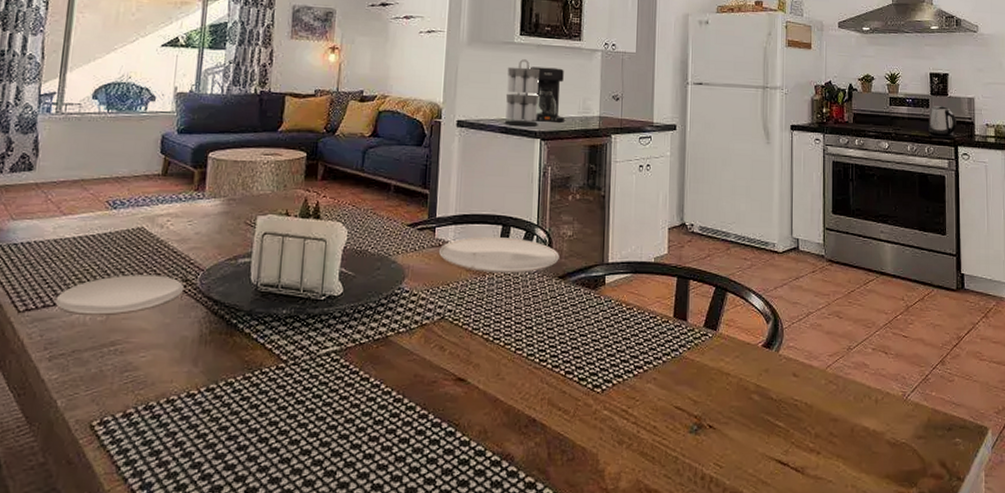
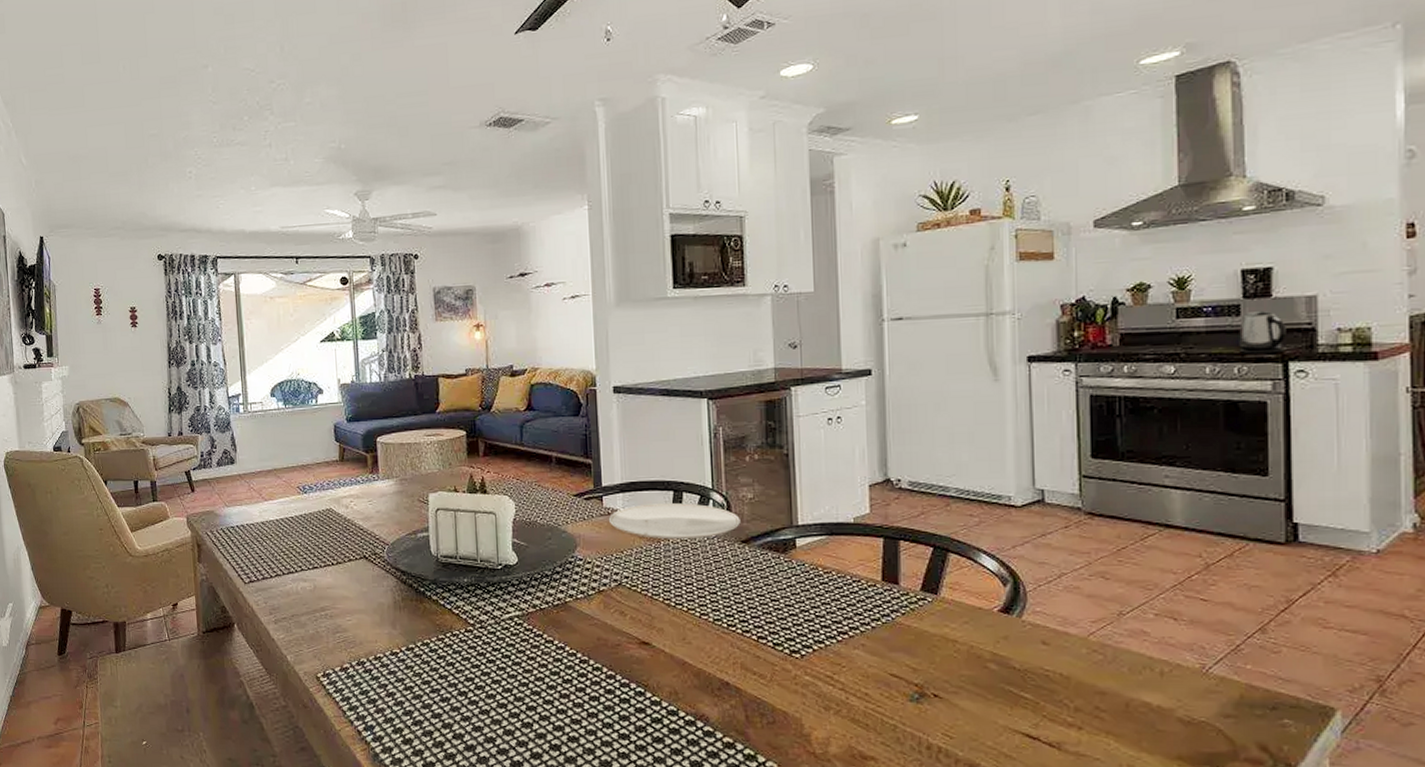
plate: present [55,274,185,316] -> none [271,550,375,586]
spice rack: present [504,59,540,127] -> none [662,314,703,387]
coffee maker: present [526,66,564,124] -> none [686,319,733,380]

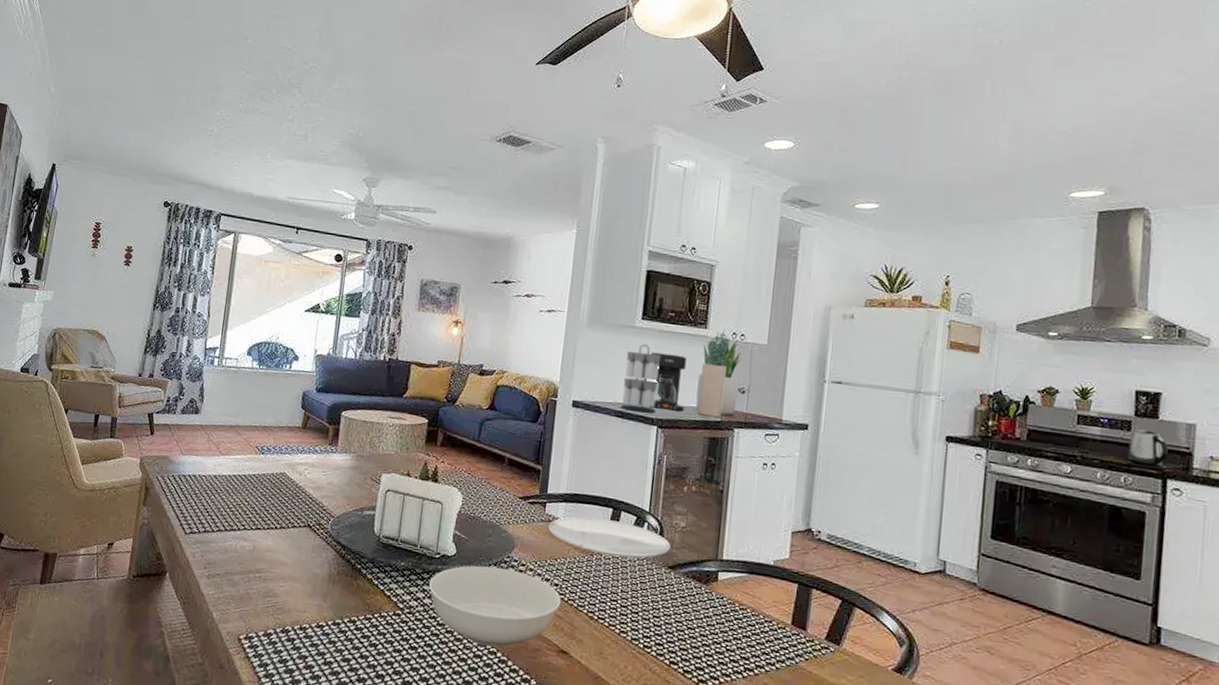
bowl: none [495,568,635,649] -> present [428,565,562,648]
spice rack: none [662,314,703,387] -> present [620,344,660,414]
coffee maker: none [686,319,733,380] -> present [645,352,687,413]
planter: none [742,291,790,377] -> present [695,338,742,418]
vase: none [746,283,775,380] -> present [697,329,729,419]

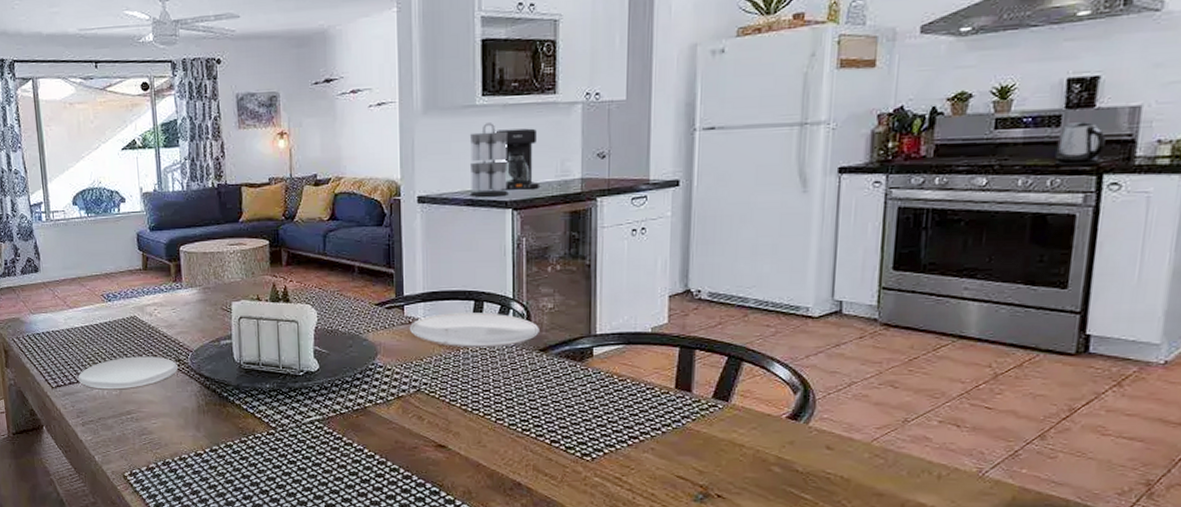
plate: none [213,513,318,548] -> present [78,356,179,391]
bowl: present [428,565,562,648] -> none [296,375,433,451]
planter: present [695,338,742,418] -> none [550,99,598,187]
vase: present [697,329,729,419] -> none [555,90,583,191]

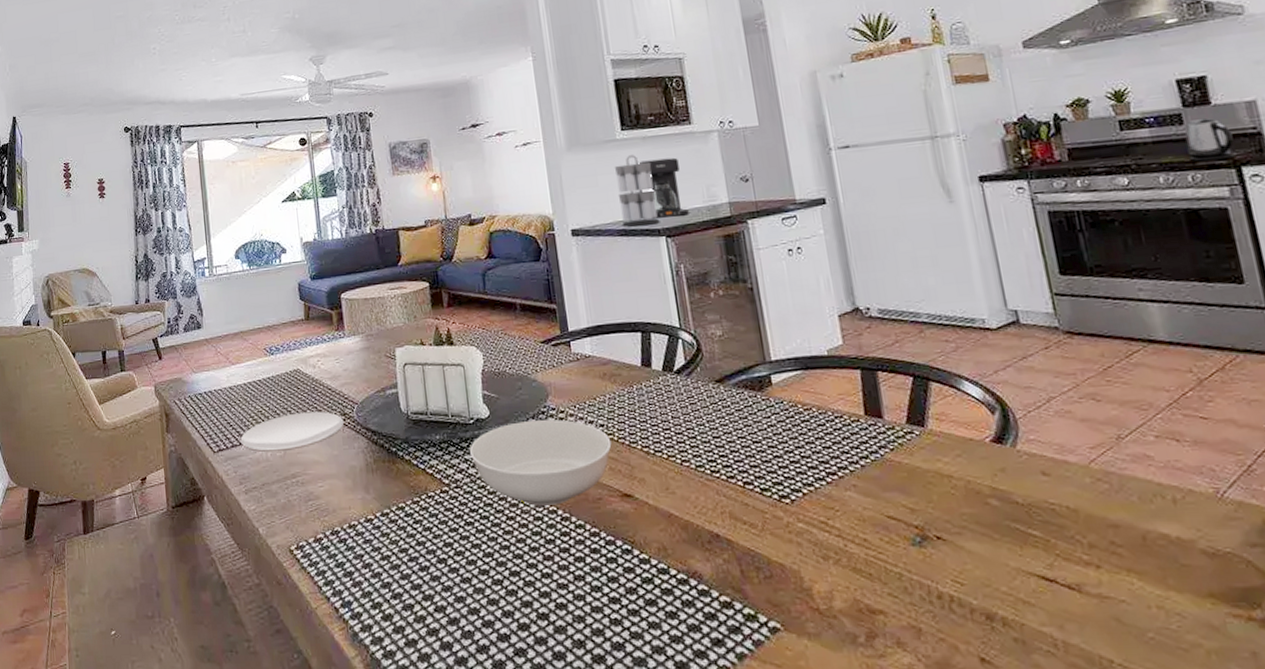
bowl: none [296,375,433,451] -> present [469,419,612,506]
plate: present [409,312,539,348] -> none [577,344,713,383]

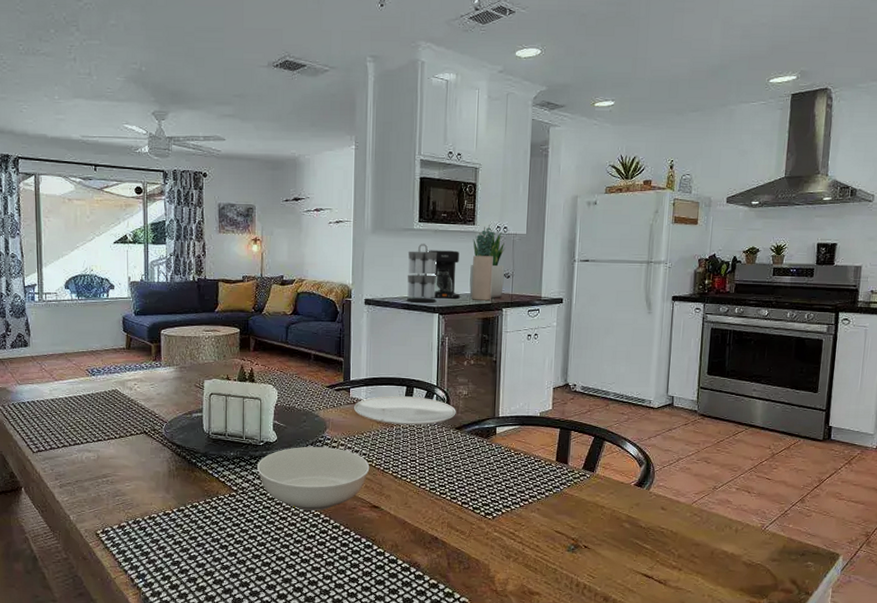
plate: present [240,411,344,453] -> none [58,425,153,456]
plate: none [577,344,713,383] -> present [353,396,456,426]
planter: none [692,128,744,212] -> present [469,231,505,300]
vase: none [696,120,730,216] -> present [471,224,494,302]
kettle: present [1184,118,1234,163] -> none [810,275,841,306]

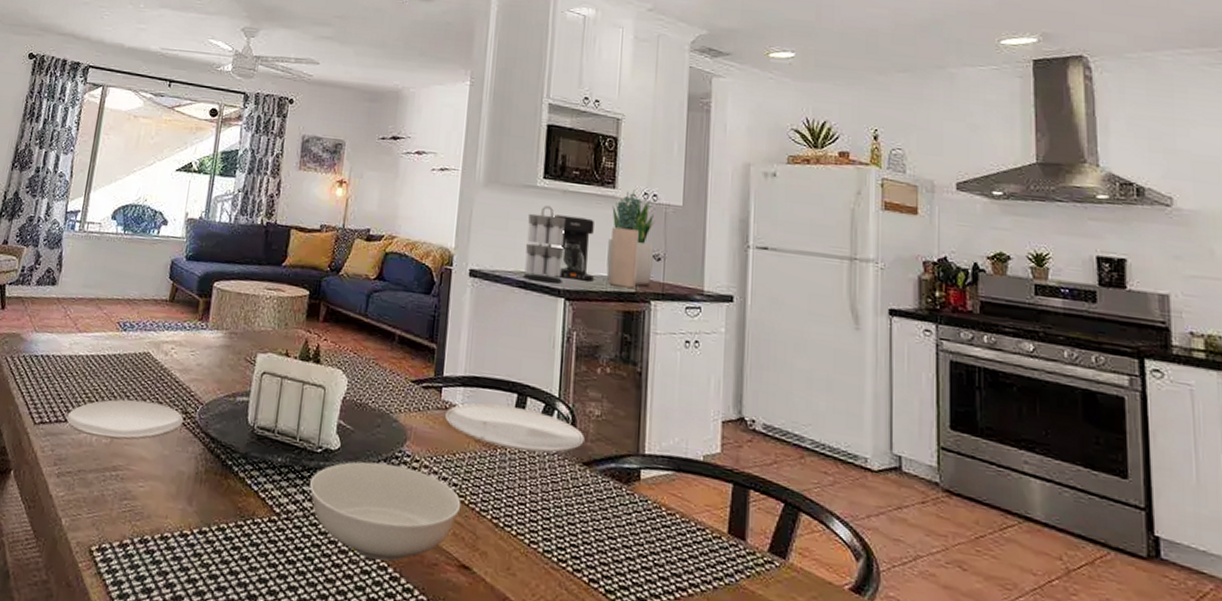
plate: none [58,425,153,456] -> present [66,399,184,441]

